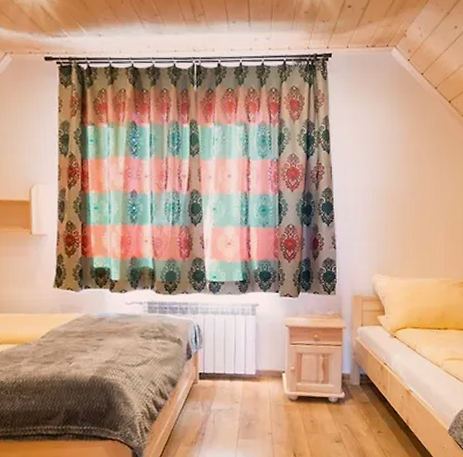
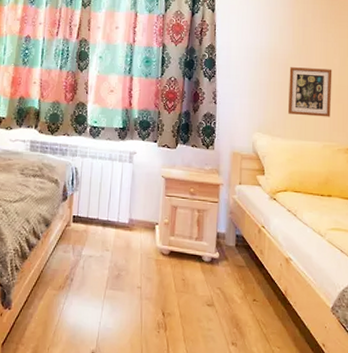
picture frame: none [405,205,447,254] -> present [287,67,332,117]

